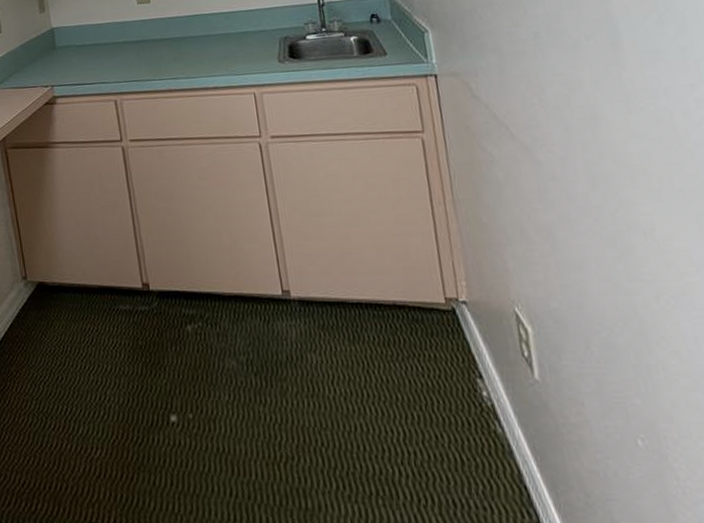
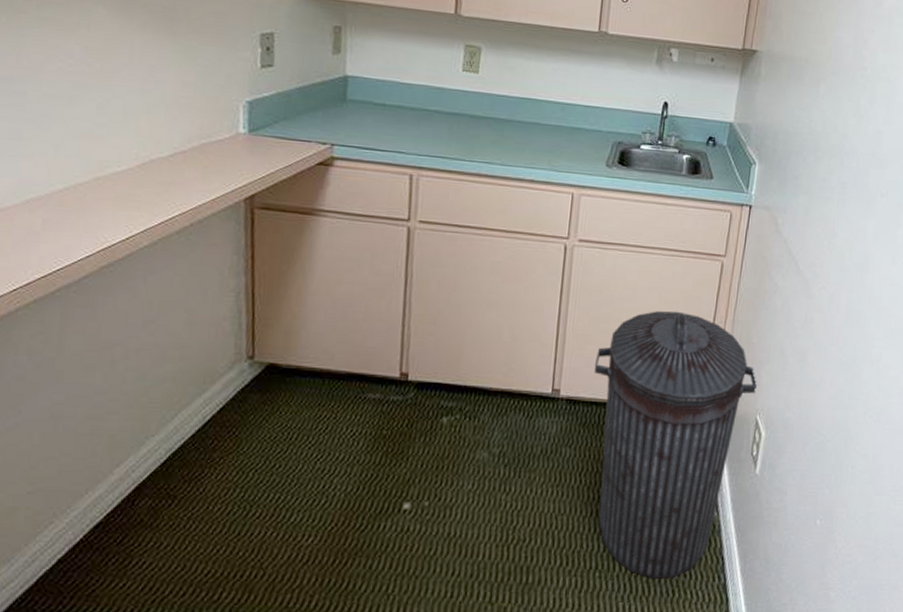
trash can: none [316,196,505,512] -> present [594,310,757,579]

